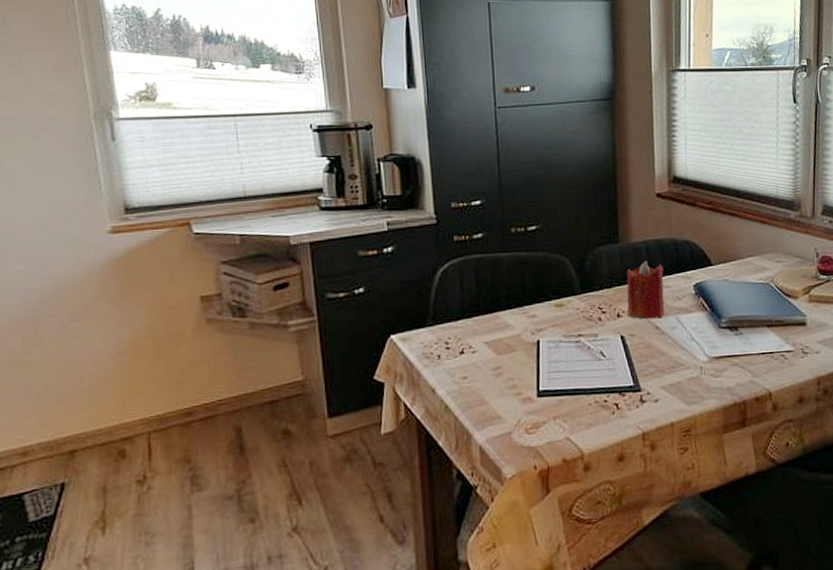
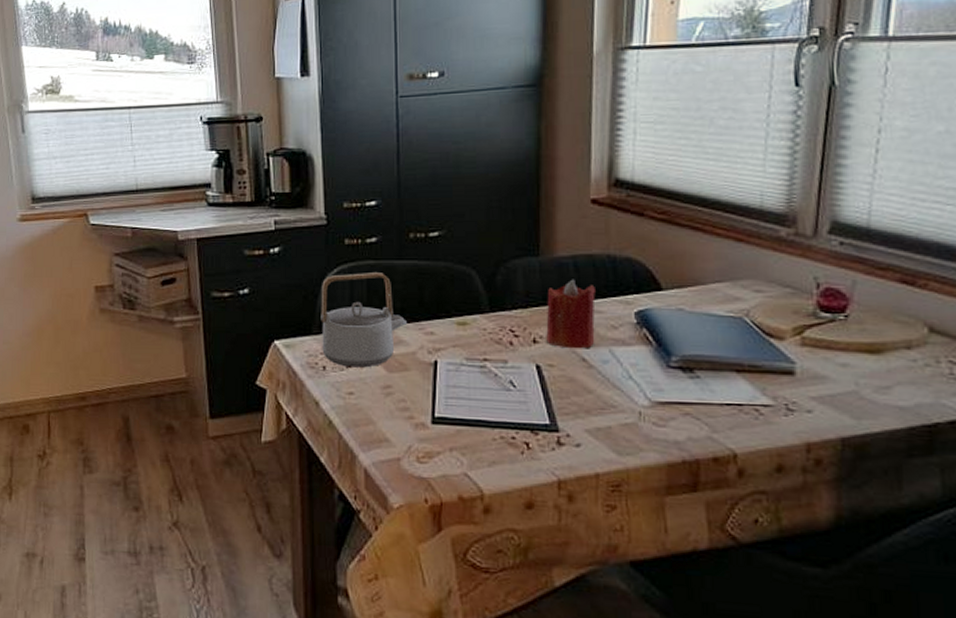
teapot: none [433,264,512,354] -> present [321,271,407,368]

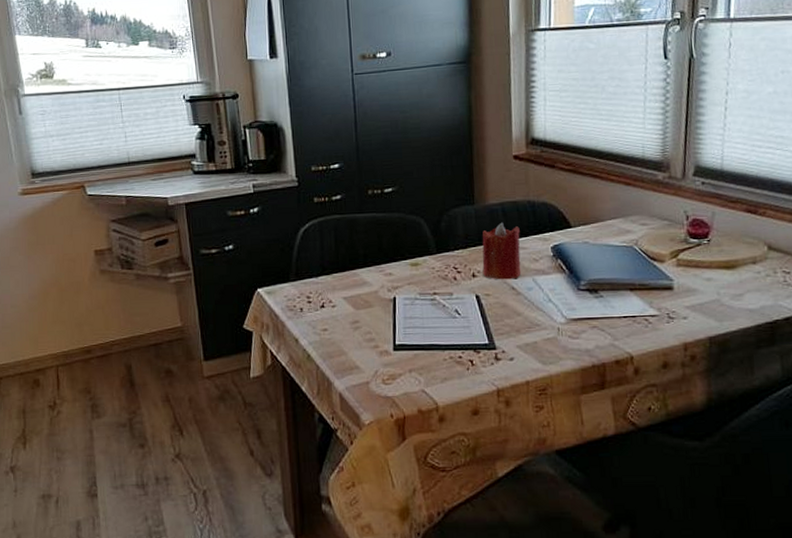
teapot: present [321,271,407,368] -> none [296,224,369,308]

